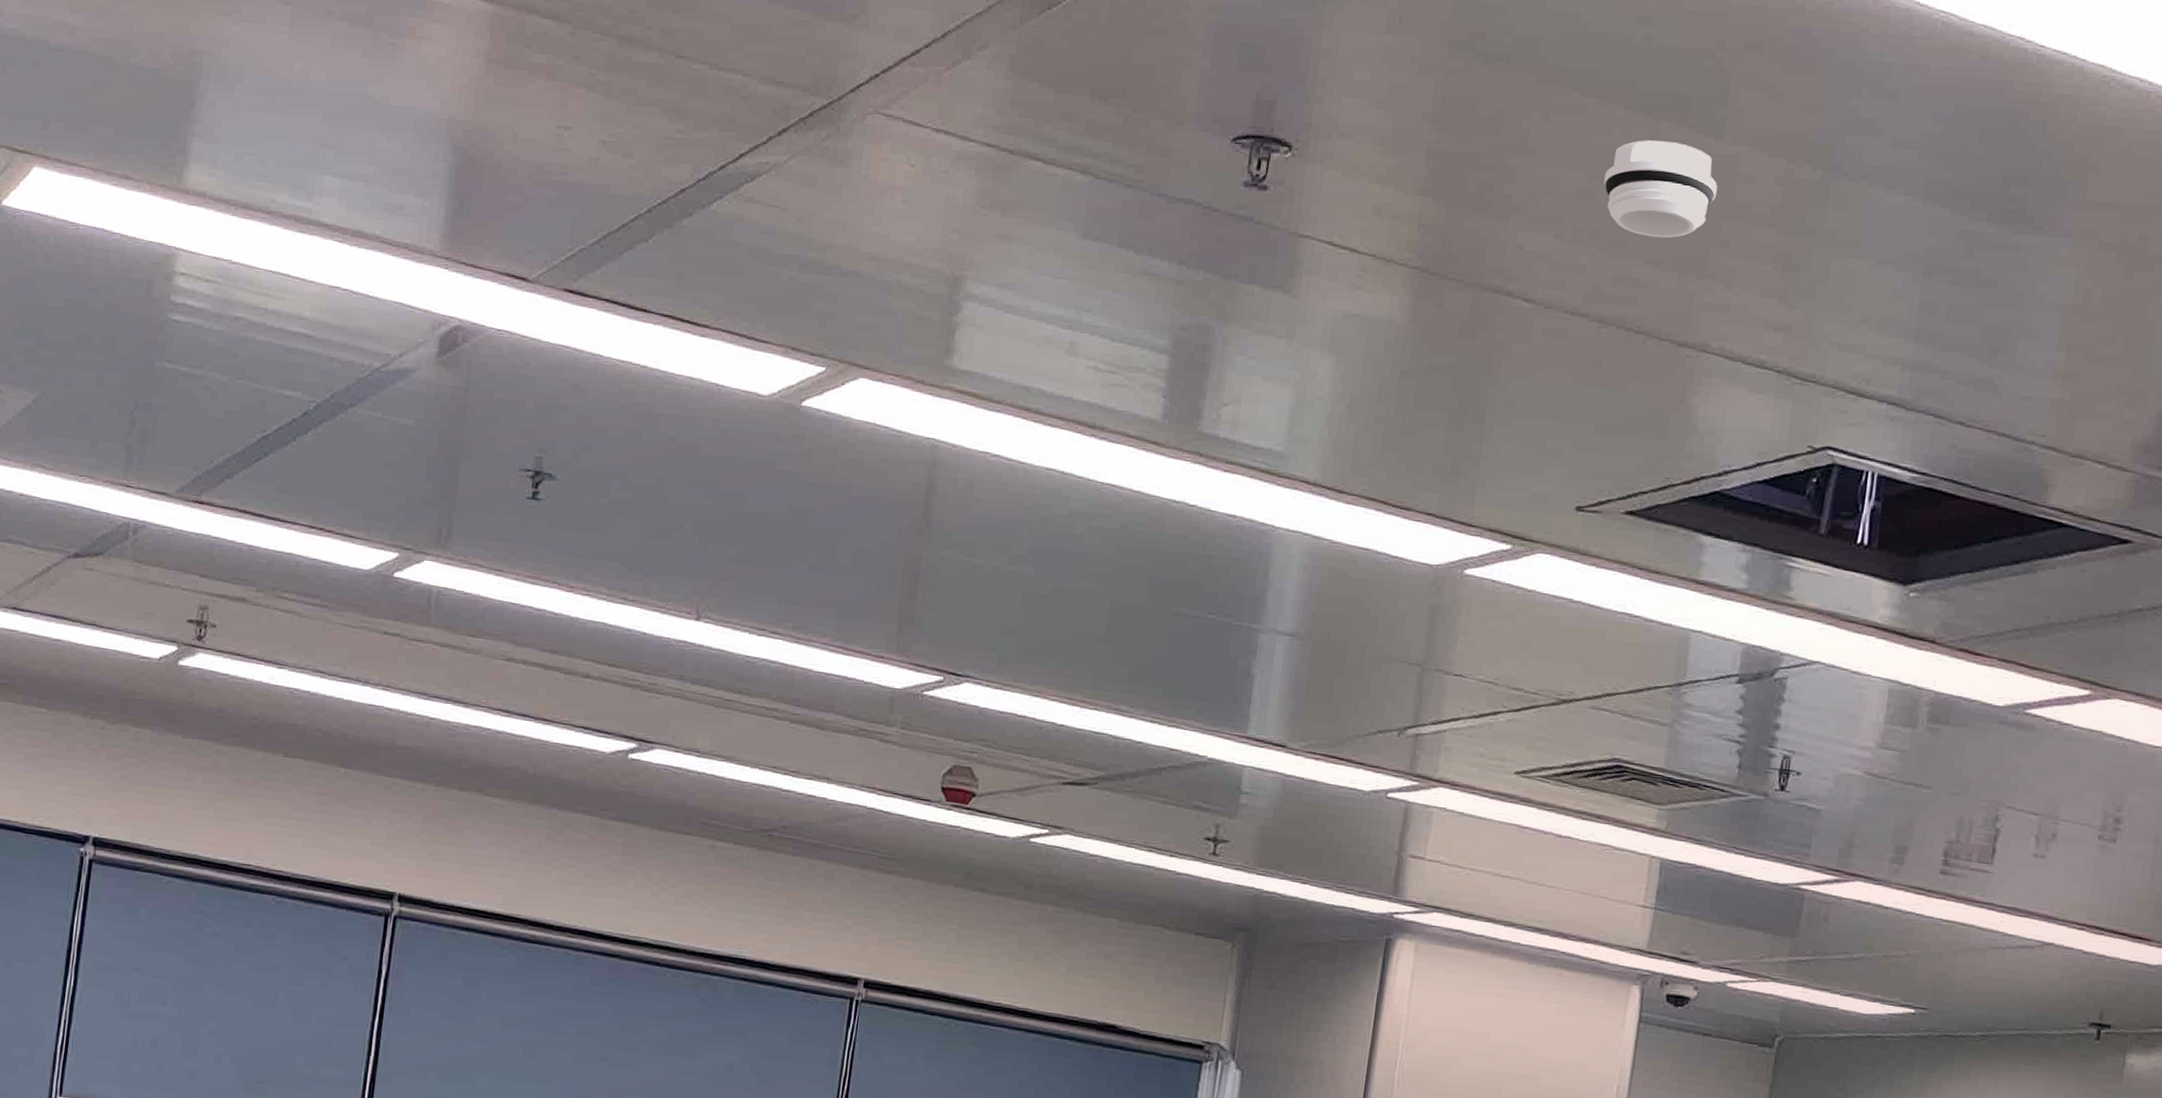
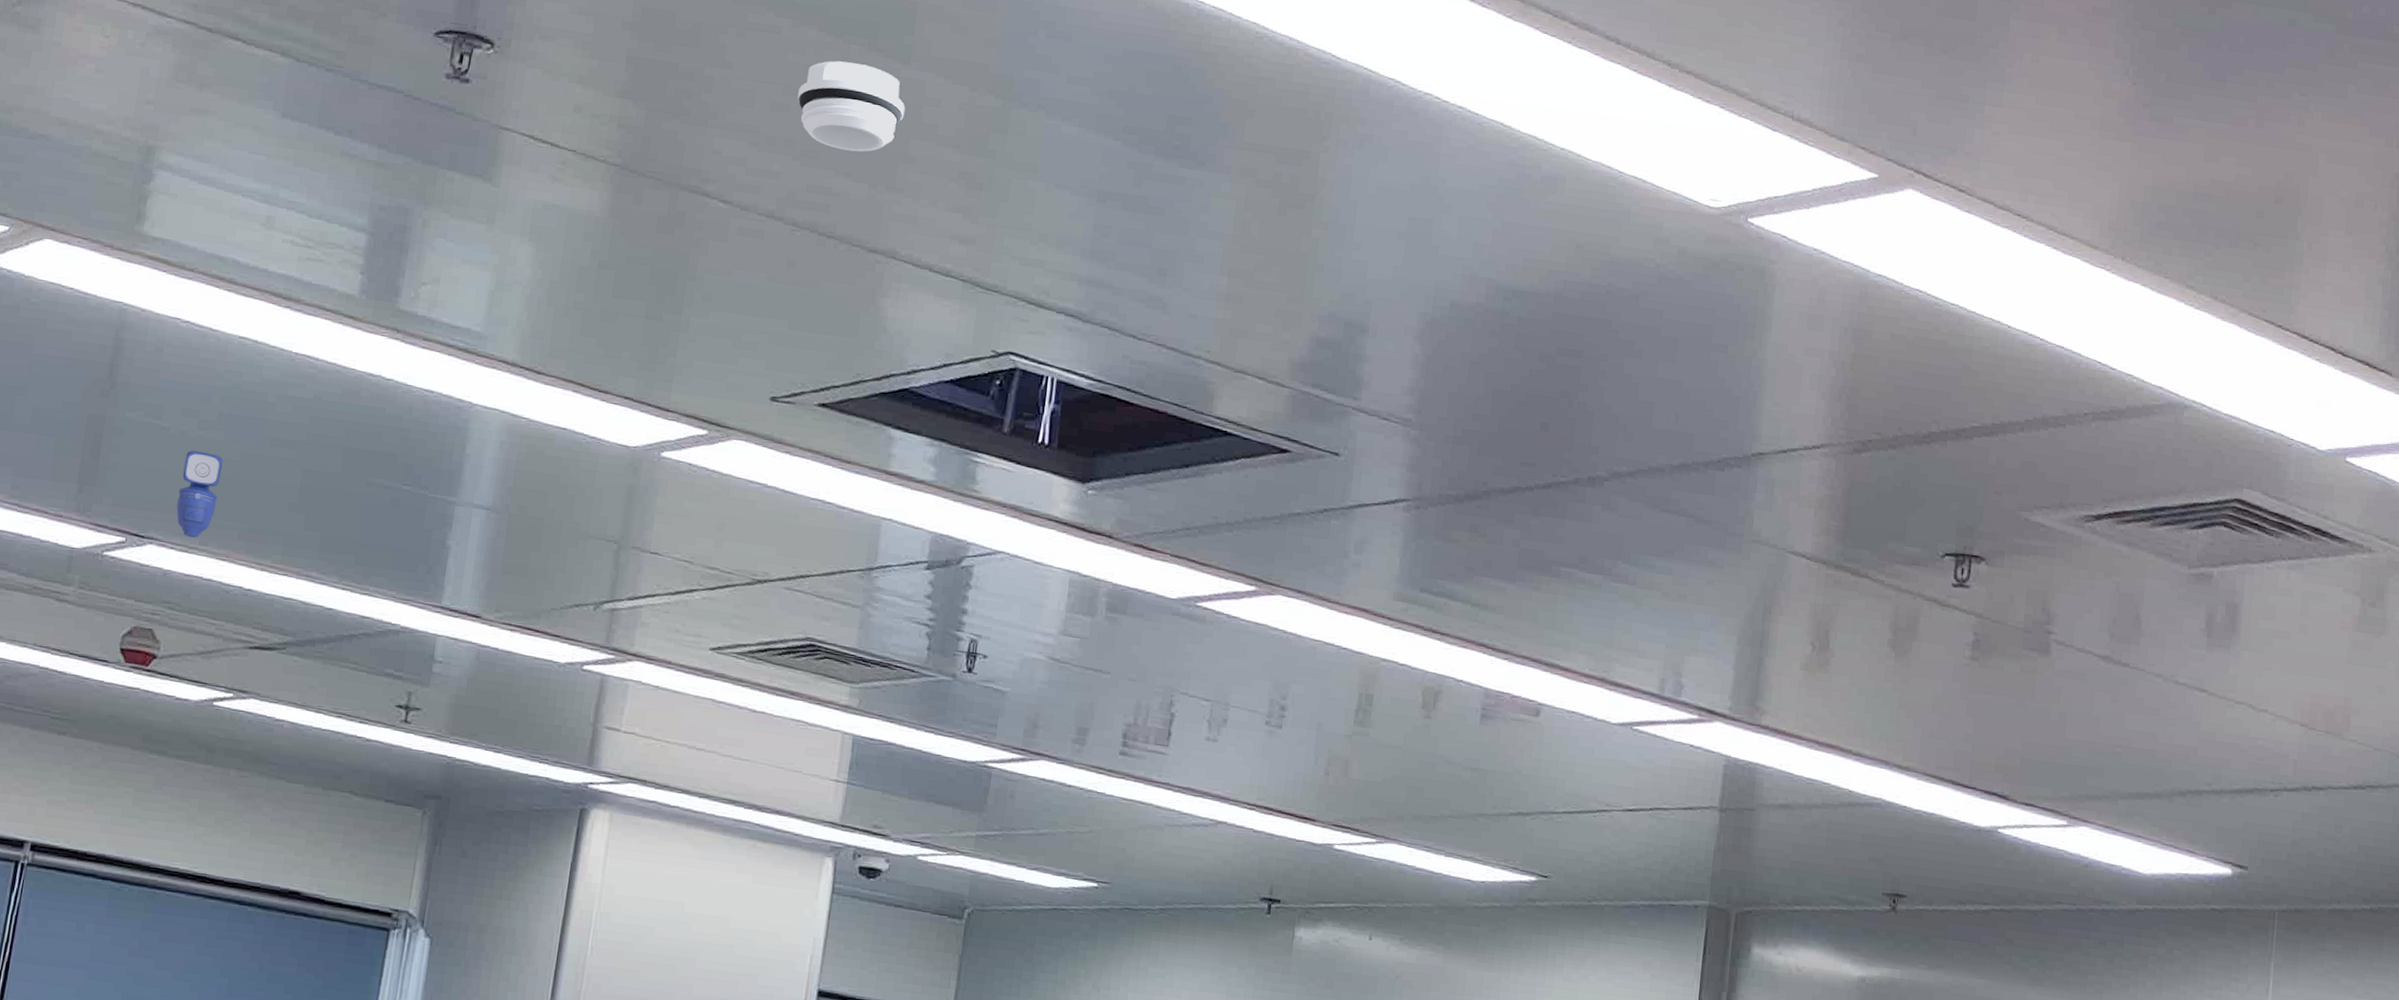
security camera: none [990,586,1034,675] -> present [176,450,223,539]

